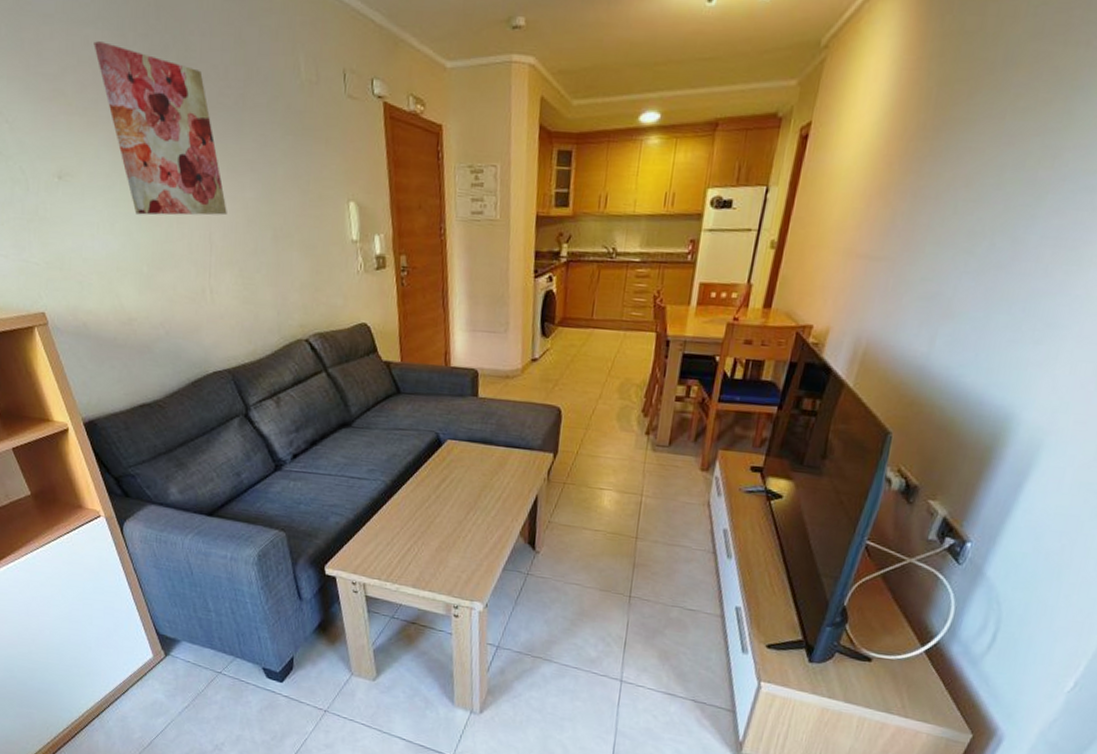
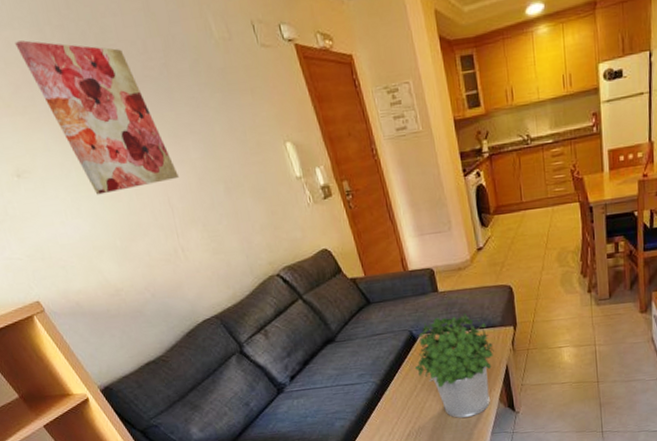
potted plant: none [432,425,526,546] -> present [414,313,494,419]

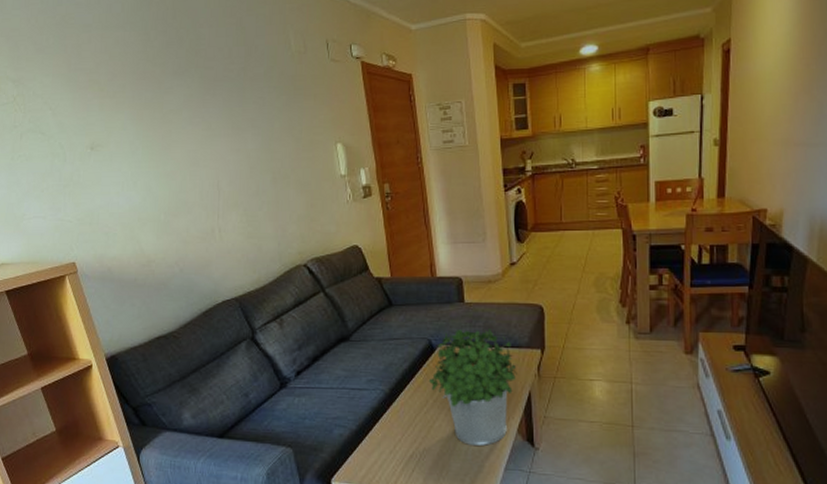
wall art: present [15,40,179,195] -> none [123,40,233,172]

